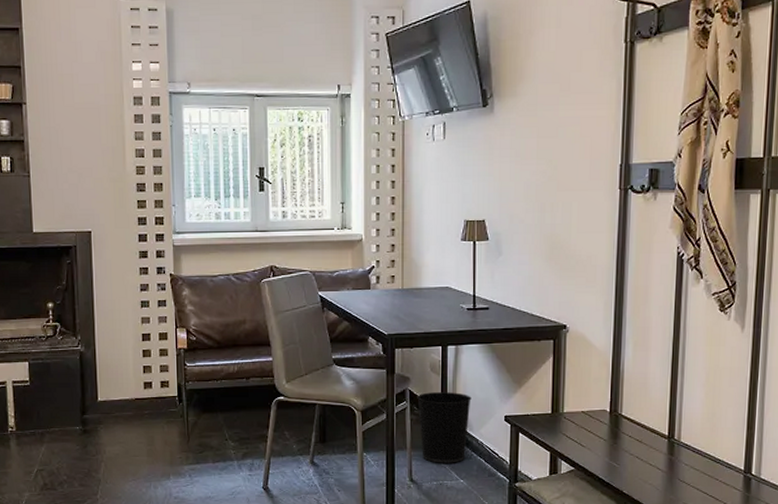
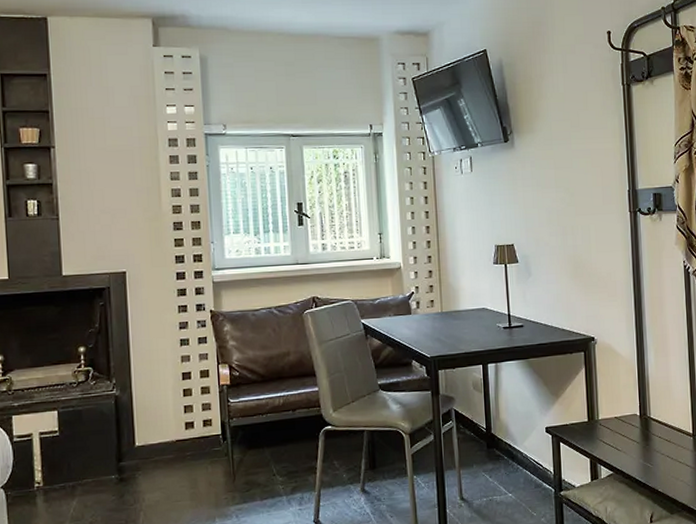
wastebasket: present [417,392,472,463] -> none [462,408,514,480]

